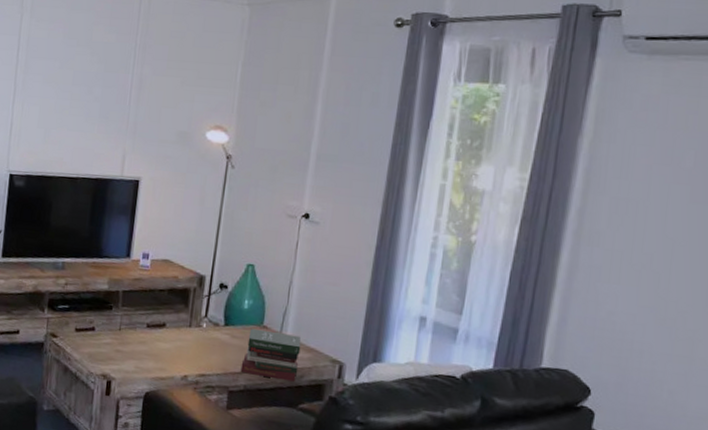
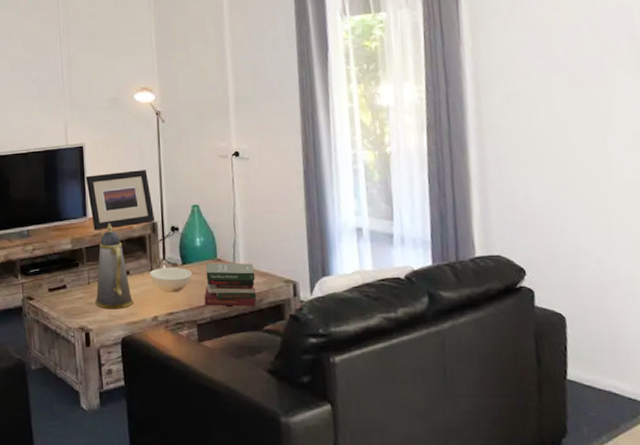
coffee pot: none [123,269,164,362] -> present [95,223,133,310]
picture frame: none [135,213,205,276] -> present [86,170,156,231]
bowl: none [187,325,233,354] -> present [149,267,192,292]

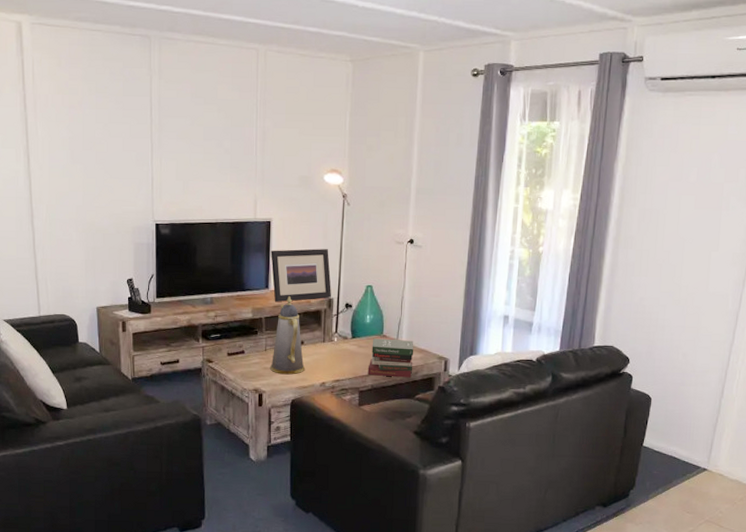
bowl: present [149,267,192,292] -> none [322,340,359,362]

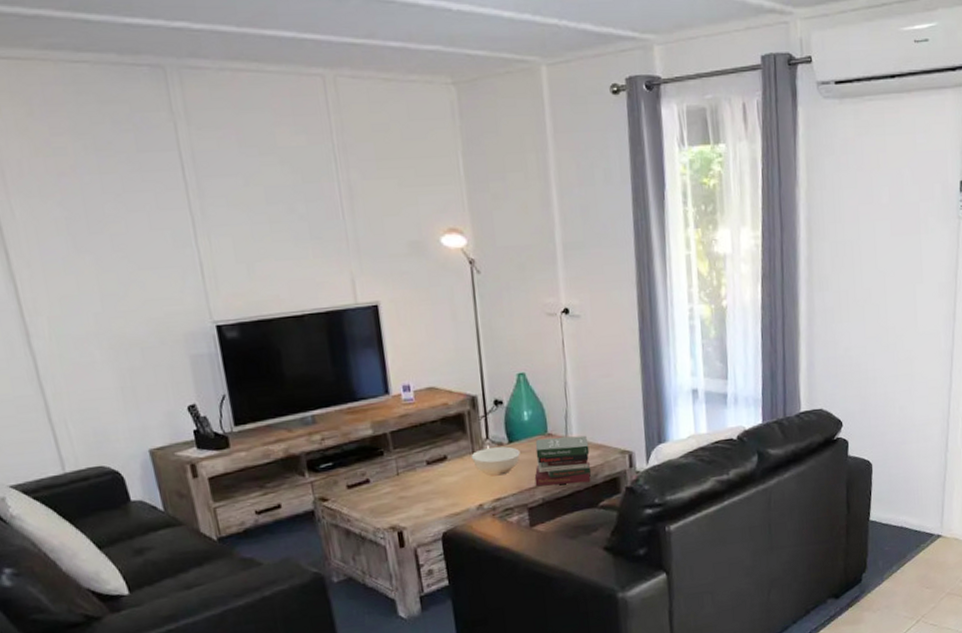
coffee pot: present [270,296,305,375] -> none [407,400,453,503]
picture frame: present [271,249,332,302] -> none [384,333,475,411]
bowl: none [322,340,359,362] -> present [471,446,520,476]

